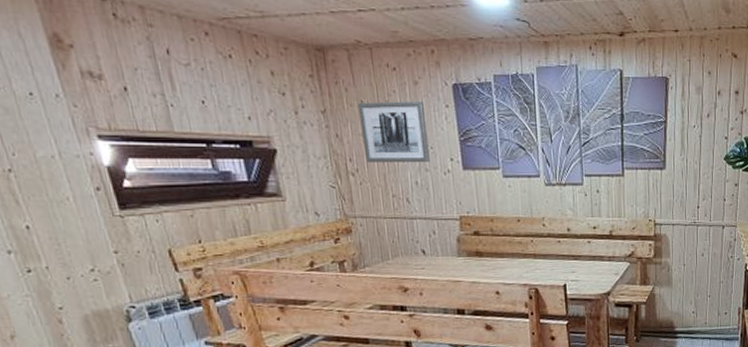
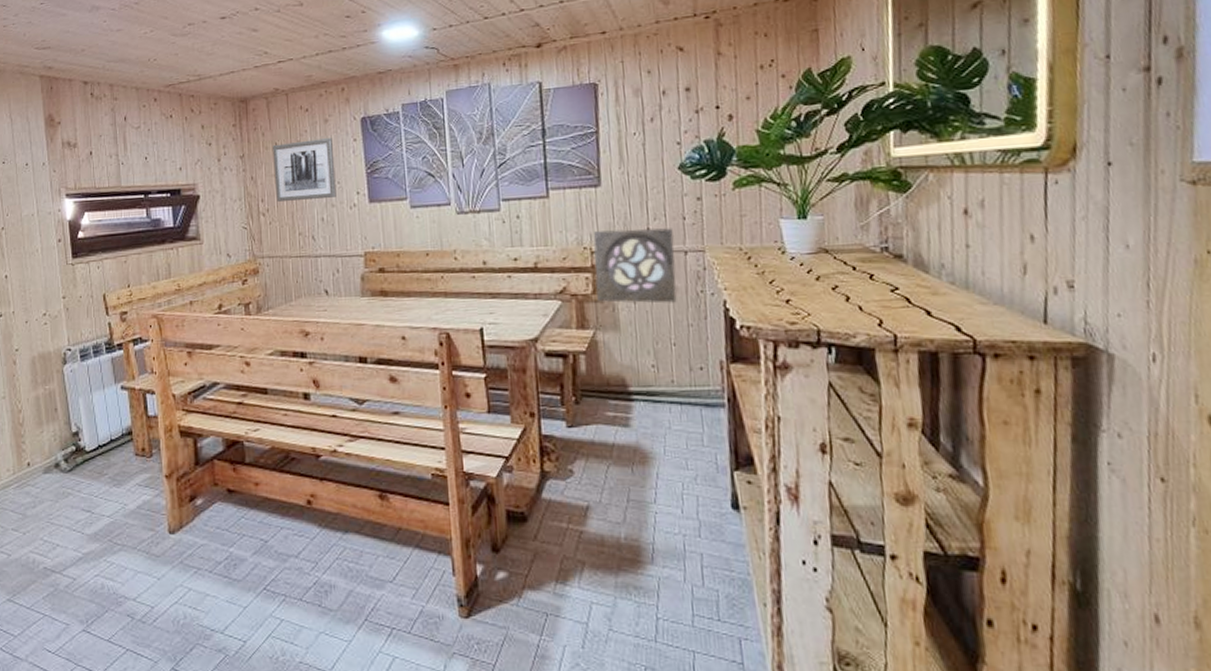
wall ornament: none [656,206,716,266] -> present [593,228,677,303]

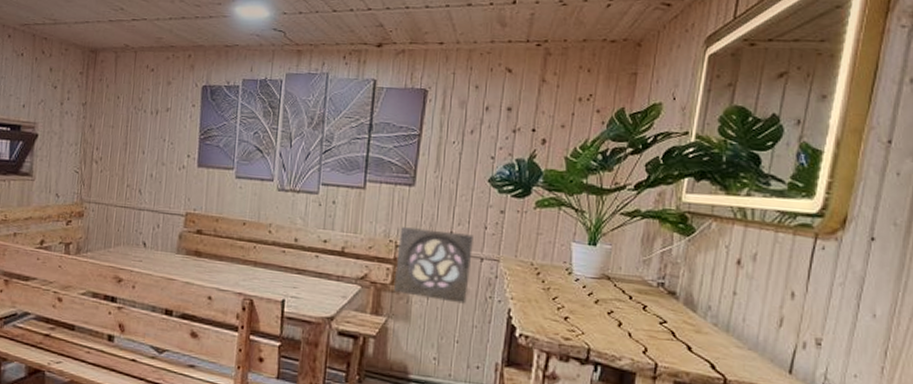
wall art: present [273,138,337,202] -> none [110,97,172,157]

